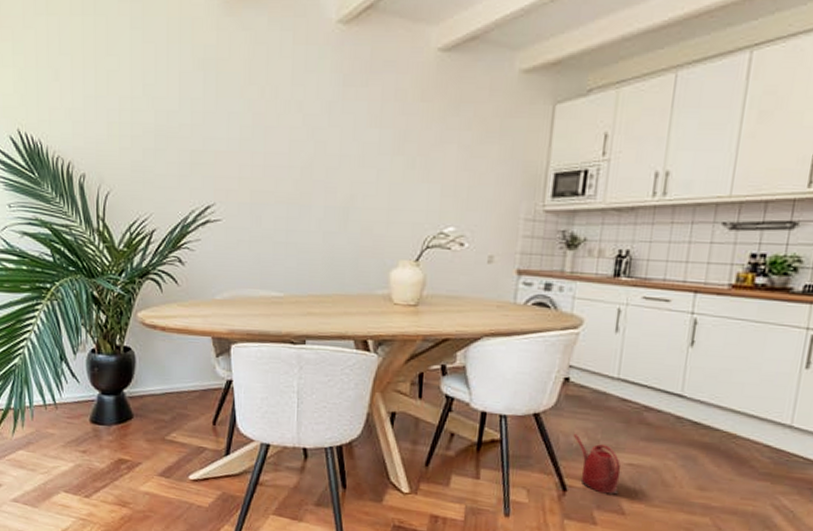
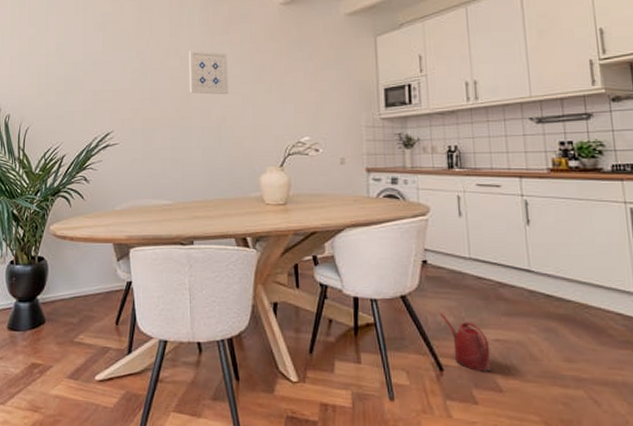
wall art: none [312,105,364,166] -> present [188,50,228,94]

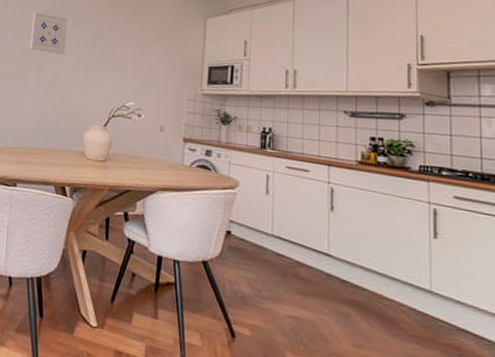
watering can: present [439,313,492,372] -> none [237,282,283,345]

